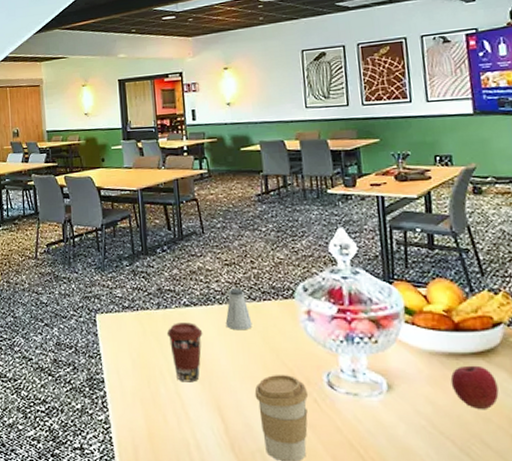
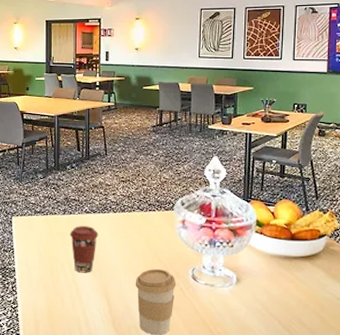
saltshaker: present [225,289,252,331] -> none [117,201,139,234]
apple: present [450,365,499,409] -> none [283,266,317,298]

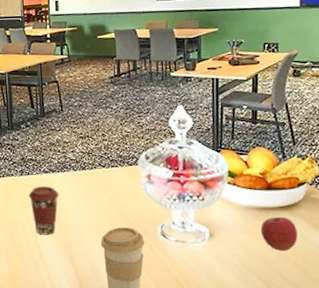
apple: none [283,266,317,298] -> present [260,216,298,250]

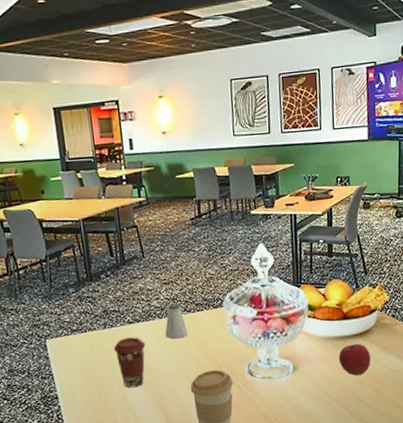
saltshaker: none [78,157,101,192] -> present [165,303,188,339]

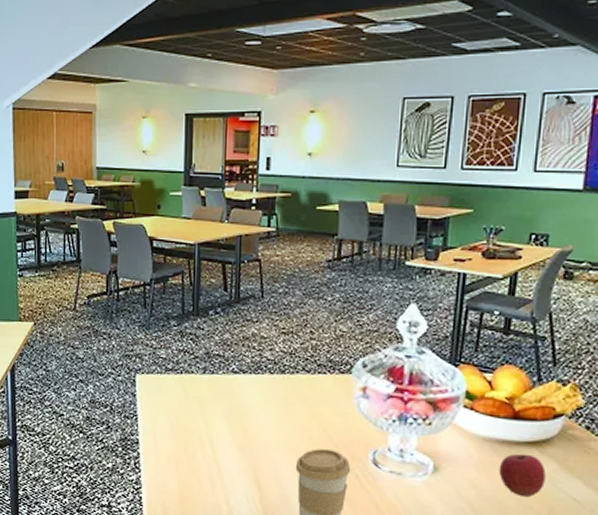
coffee cup: present [113,337,146,388] -> none [210,389,249,450]
saltshaker: present [165,303,188,339] -> none [274,359,303,403]

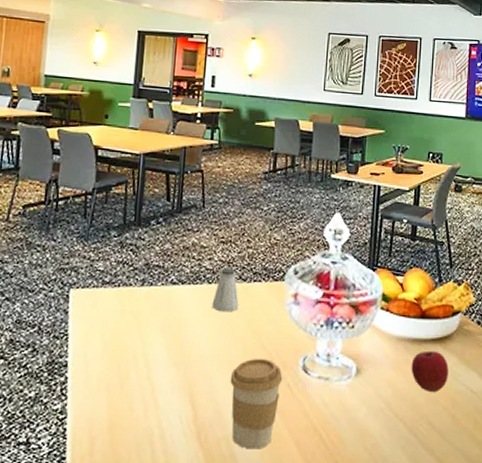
saltshaker: none [274,359,303,403] -> present [212,268,239,312]

